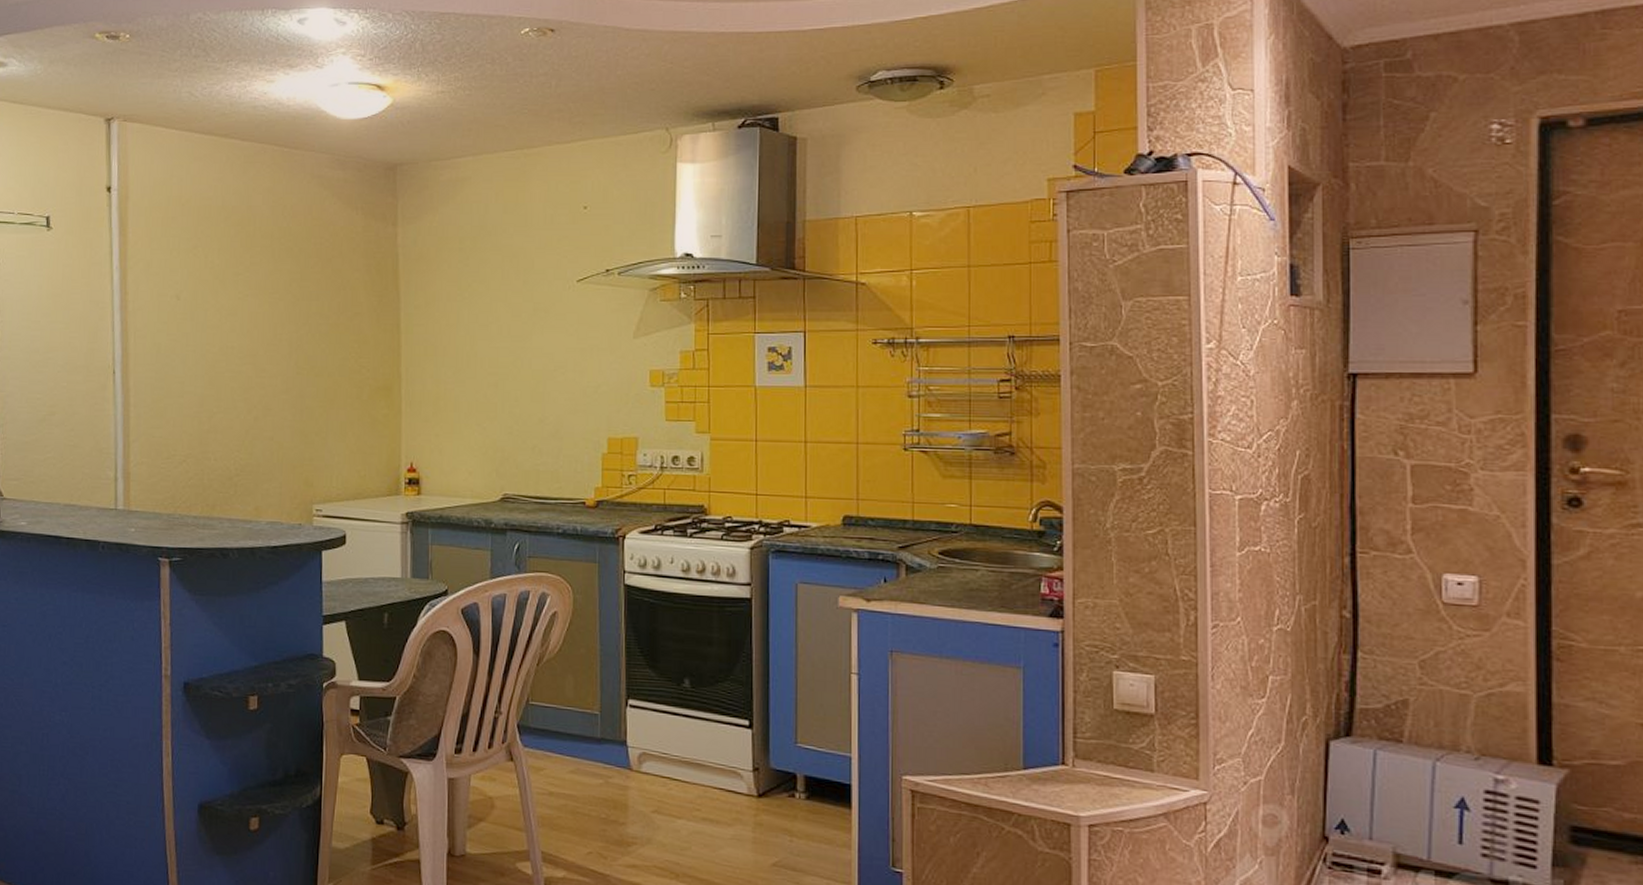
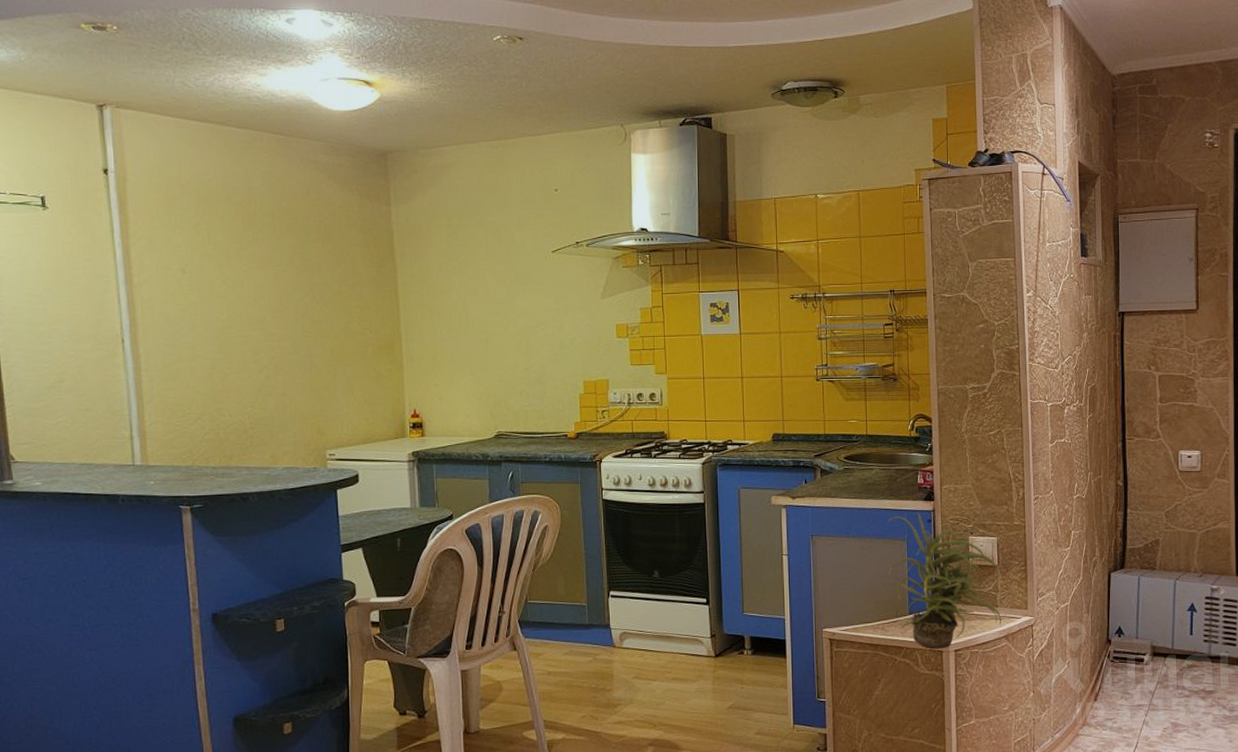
potted plant: none [995,632,1160,821] -> present [888,512,1002,649]

